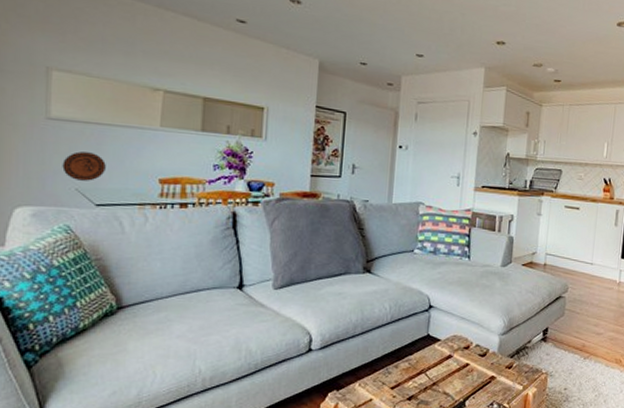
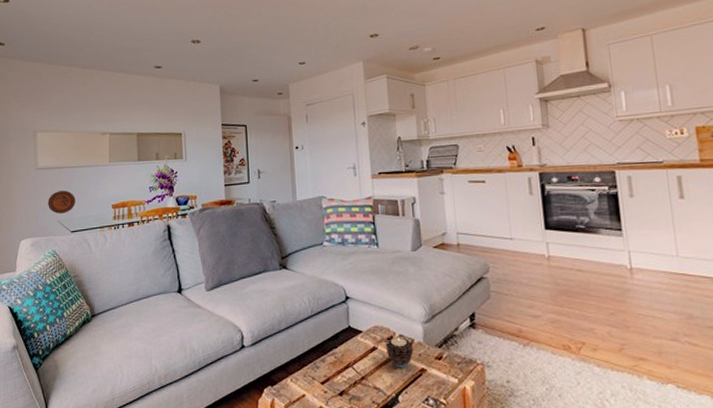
candle: none [460,346,487,375] -> present [385,337,414,368]

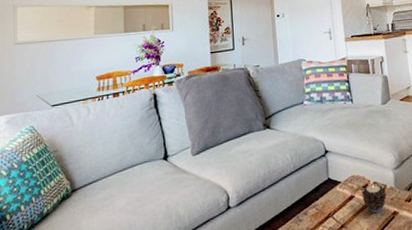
decorative plate: present [48,190,75,214] -> none [27,64,57,88]

